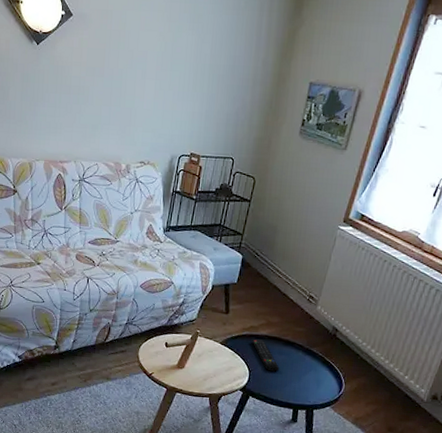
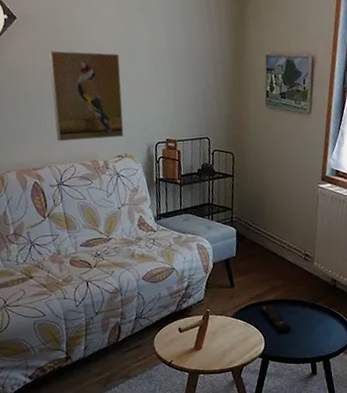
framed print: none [87,50,161,144] -> present [48,51,124,142]

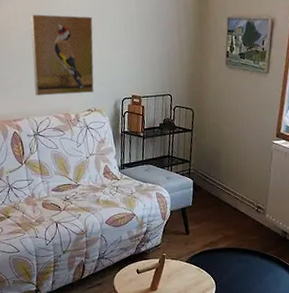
remote control: present [261,305,292,333] -> none [214,252,242,279]

